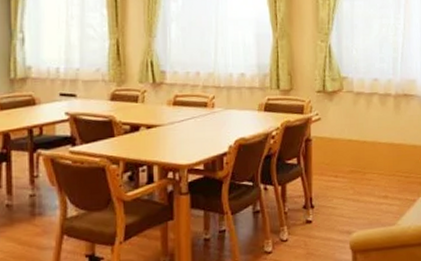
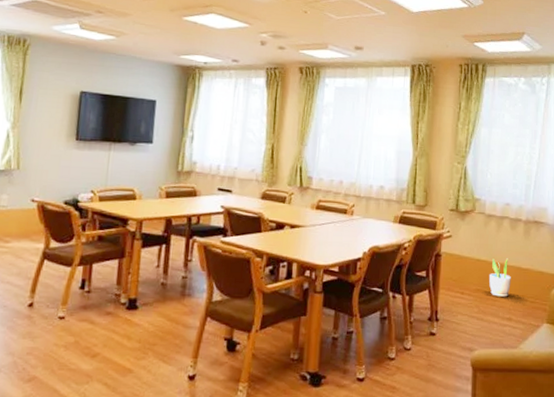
potted plant: none [362,135,385,176] -> present [489,258,511,297]

